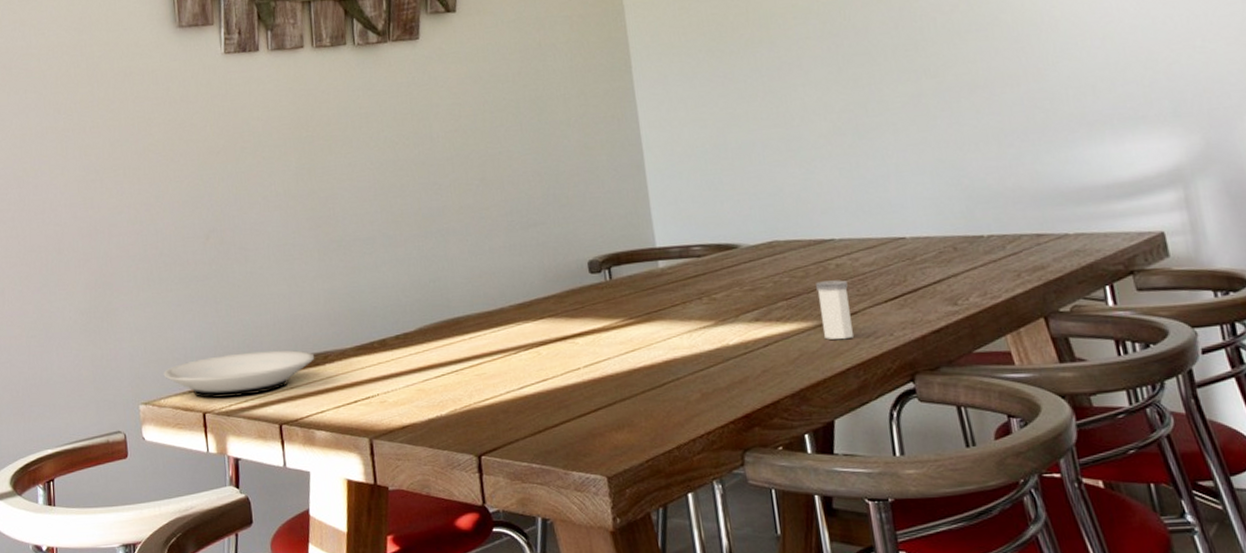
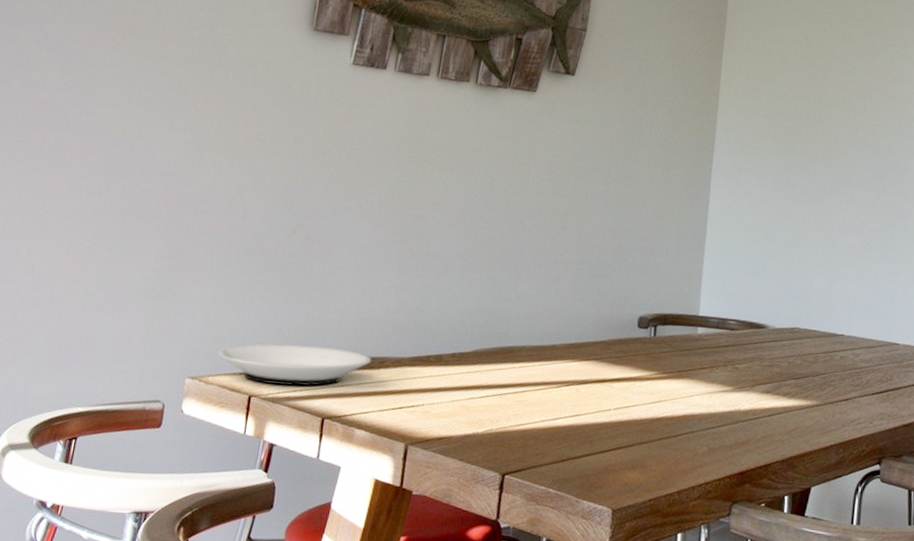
salt shaker: present [816,280,853,340] -> none [819,368,846,421]

